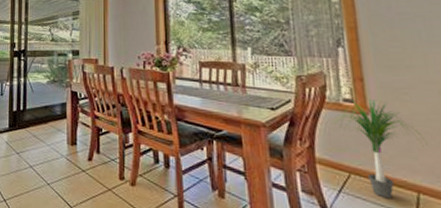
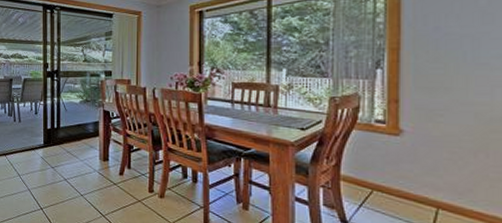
potted plant: present [334,99,427,199] -> none [363,121,455,213]

